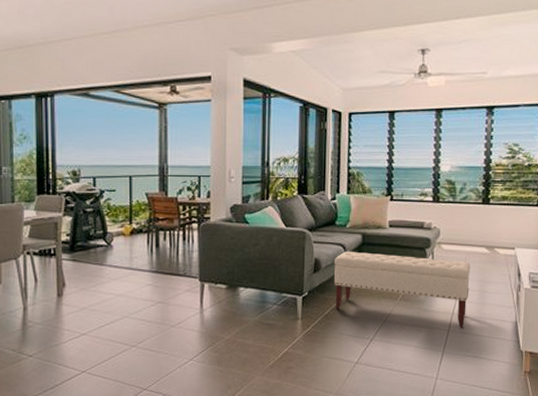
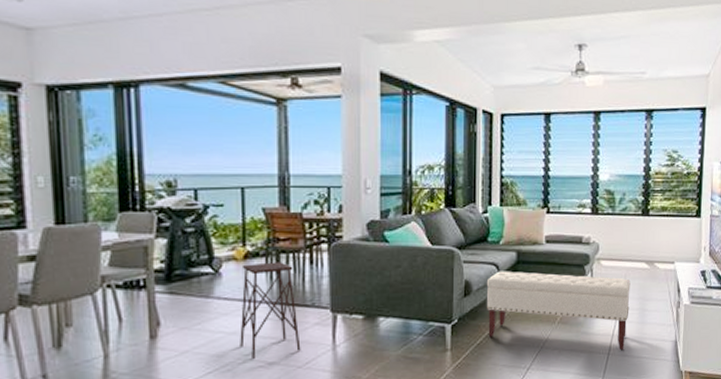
side table: none [126,238,174,317] -> present [240,262,301,358]

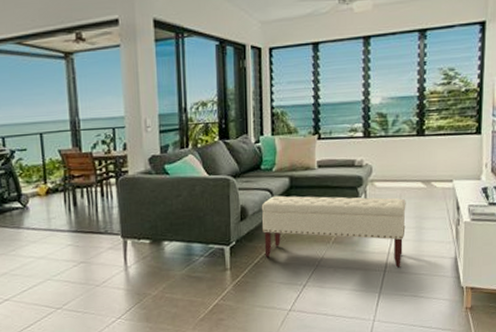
side table: present [240,262,301,358] -> none [46,196,98,279]

